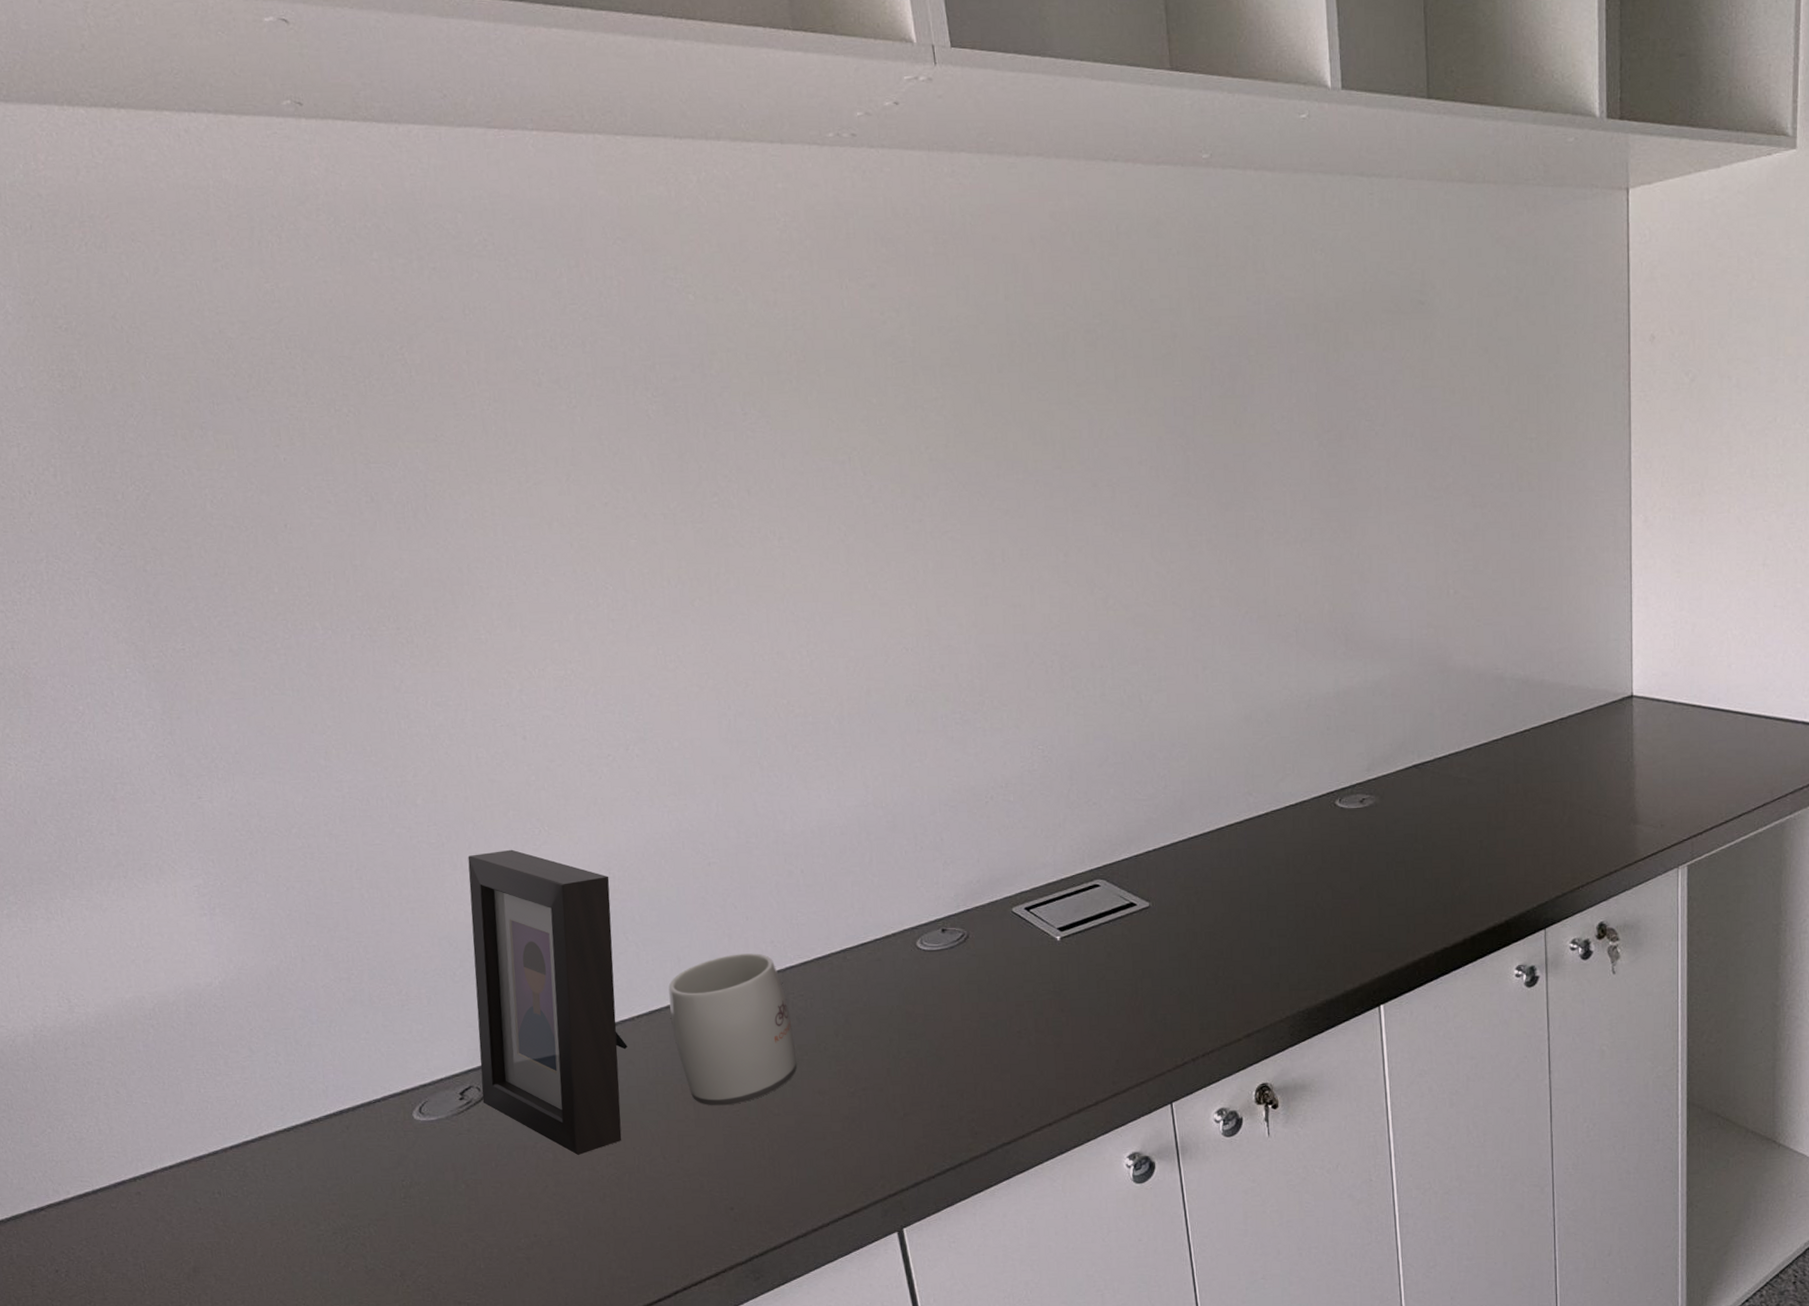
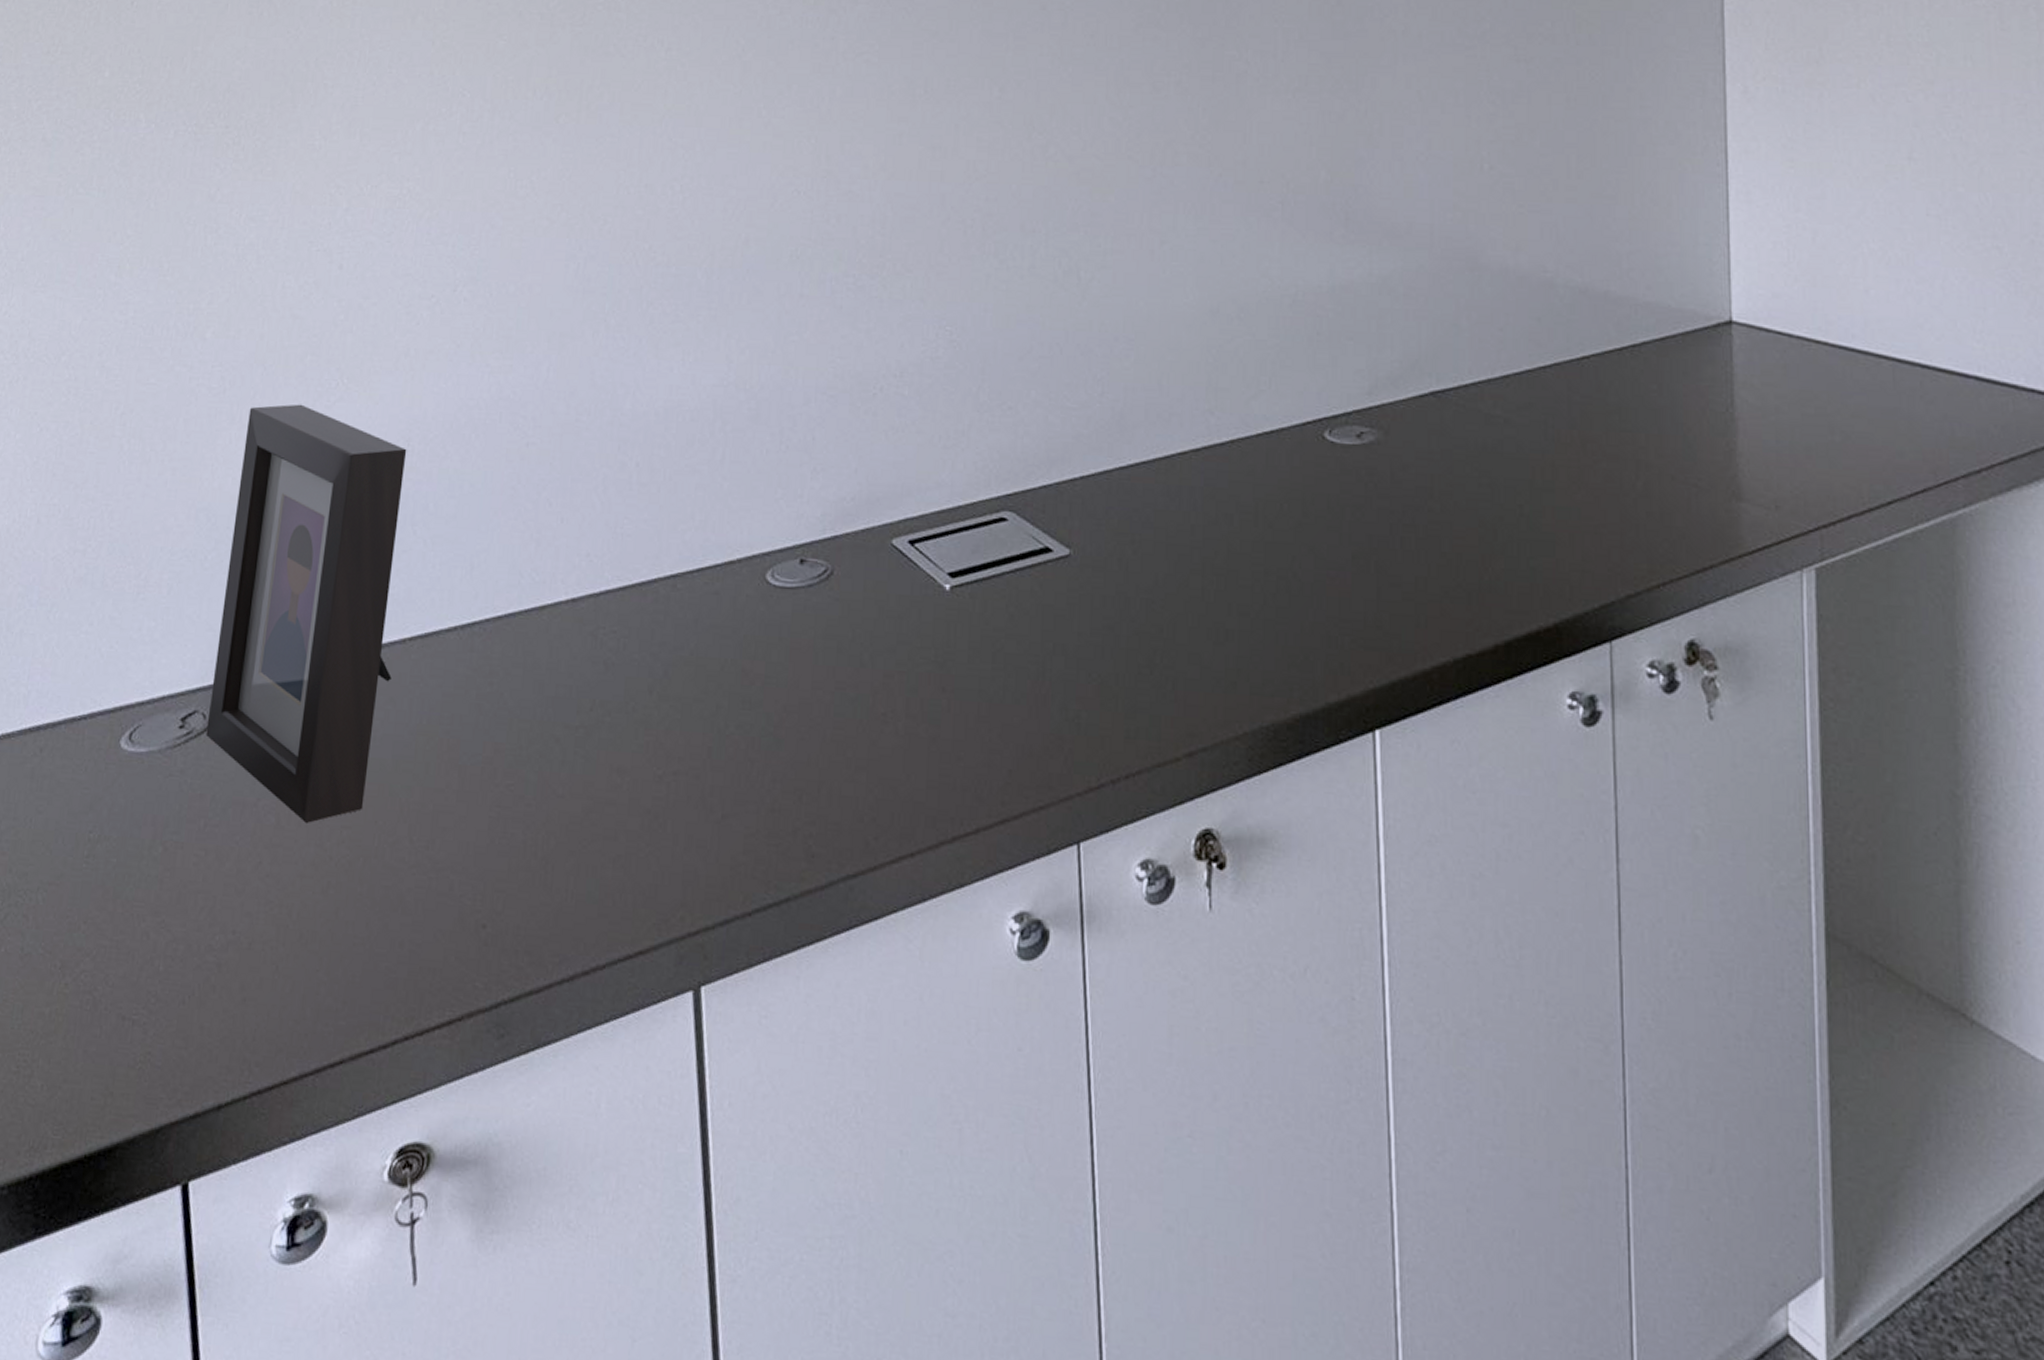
mug: present [668,953,797,1106] -> none [449,566,597,776]

